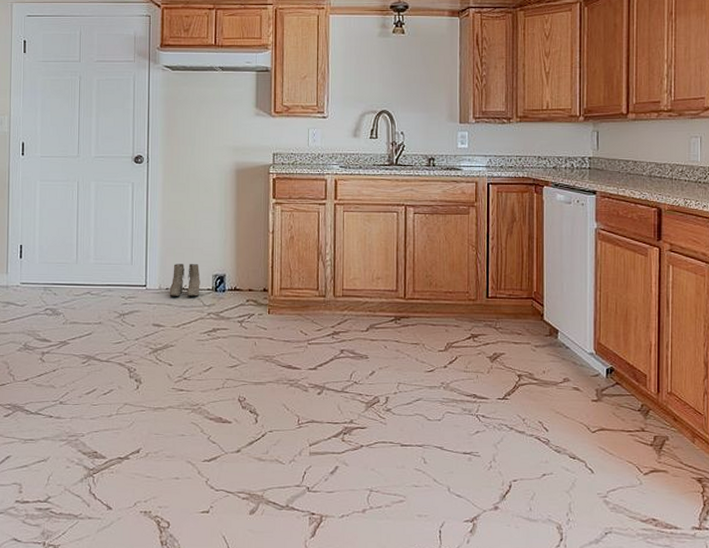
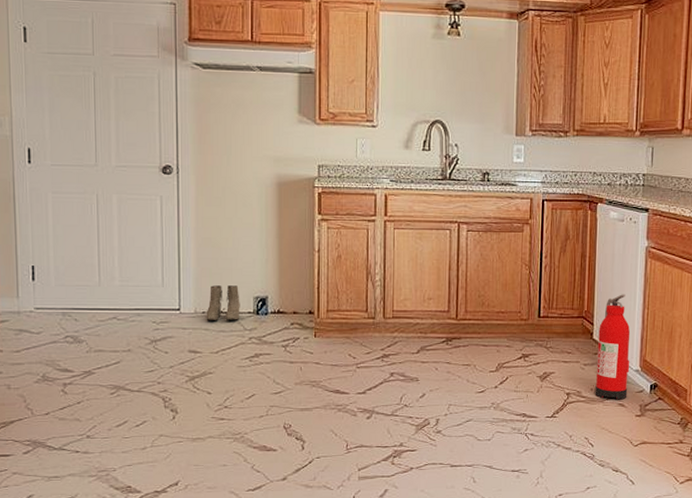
fire extinguisher: none [547,276,584,384] -> present [595,294,631,400]

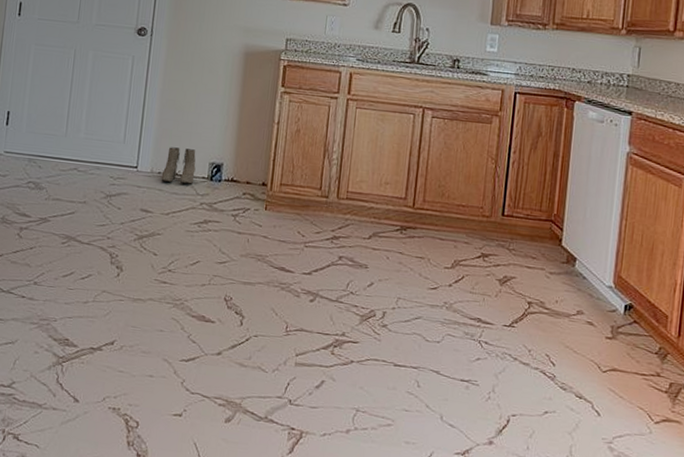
fire extinguisher: present [595,294,631,400] -> none [560,200,605,318]

